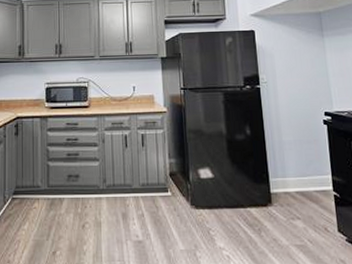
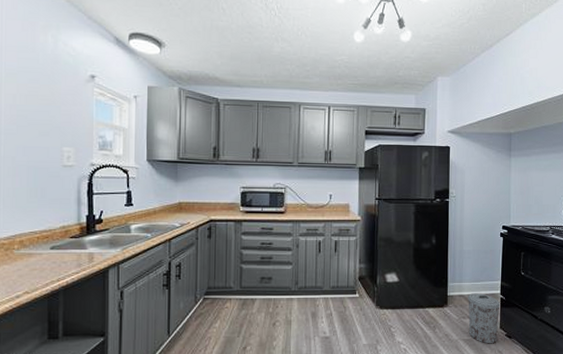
trash can: none [294,190,337,251] -> present [468,293,500,344]

